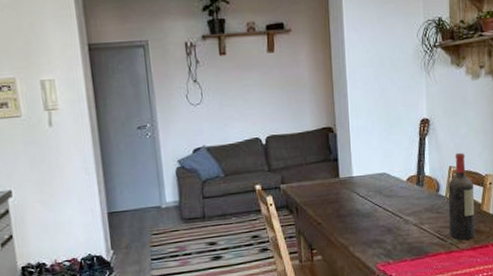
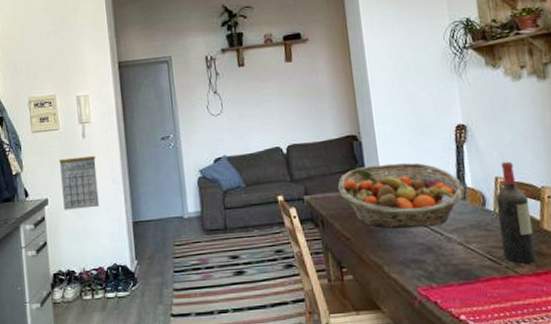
calendar: none [22,144,71,202] -> present [59,155,100,210]
fruit basket: none [313,153,423,214] -> present [338,162,465,229]

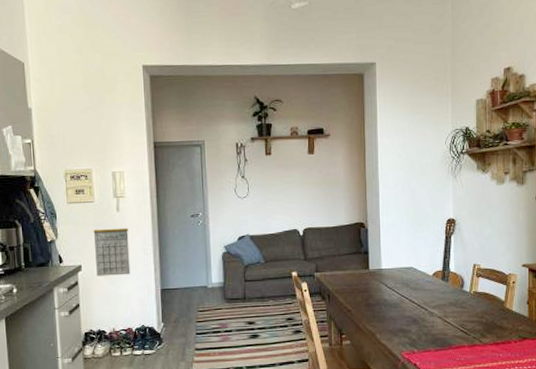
fruit basket: present [338,162,465,229] -> none [345,248,448,304]
wine bottle: present [496,161,537,264] -> none [473,251,498,335]

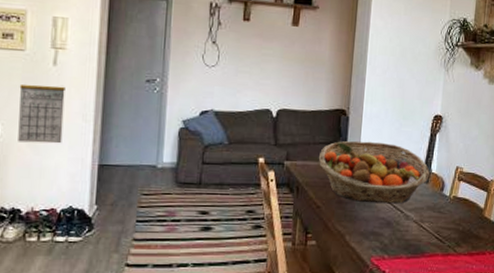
fruit basket: none [345,248,448,304] -> present [319,140,430,204]

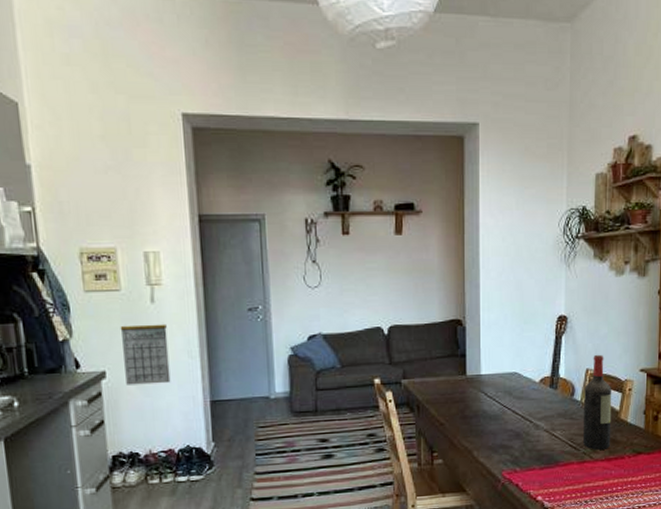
fruit basket: present [319,140,430,204] -> none [438,350,558,415]
wine bottle: none [449,154,479,244] -> present [583,354,612,450]

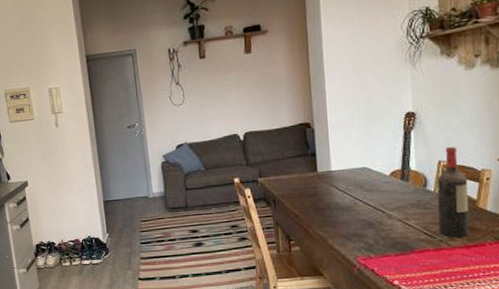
calendar: present [120,324,171,385] -> none [35,142,74,191]

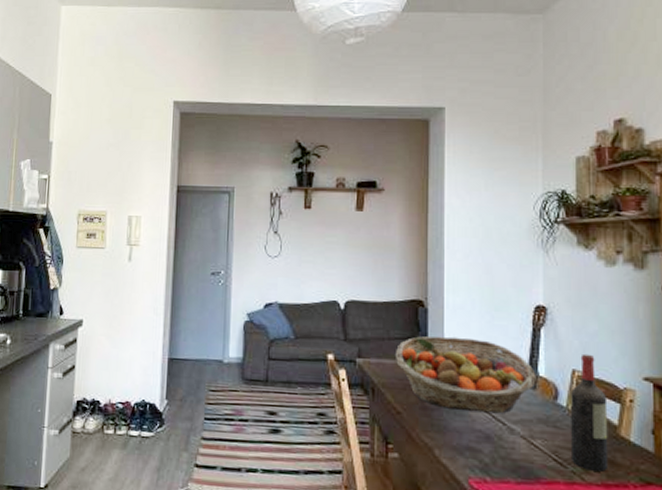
fruit basket: none [290,148,409,207] -> present [396,336,536,414]

